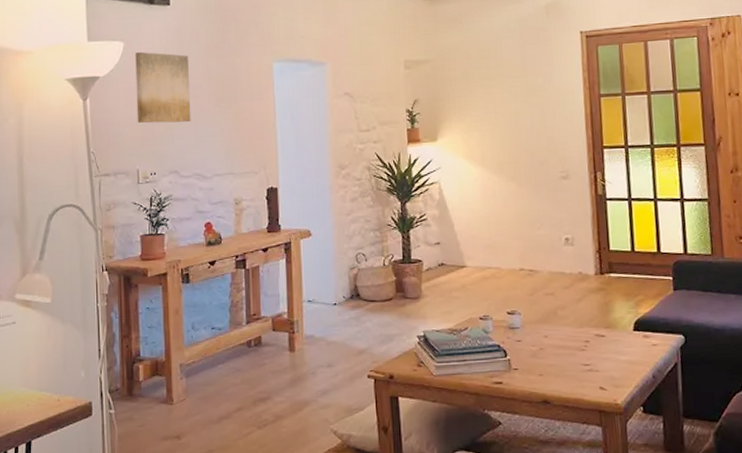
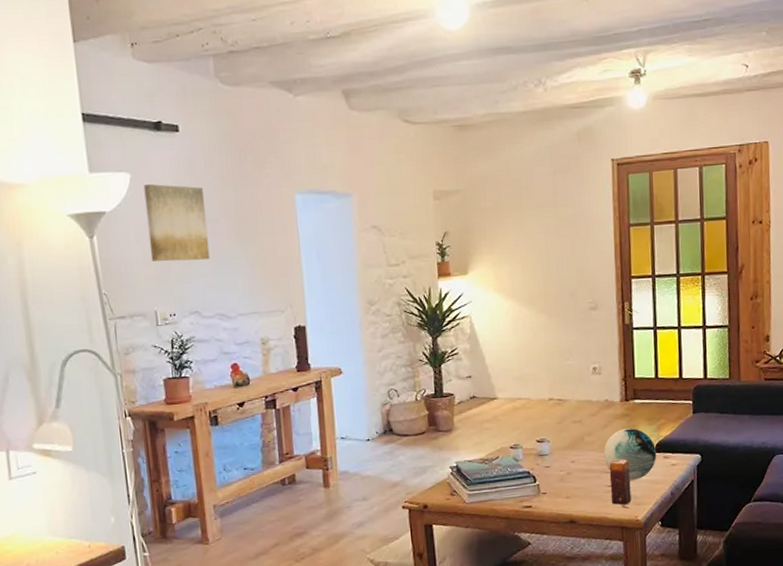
decorative orb: none [578,302,636,360] -> present [603,427,657,480]
candle: none [584,336,610,387] -> present [609,459,632,505]

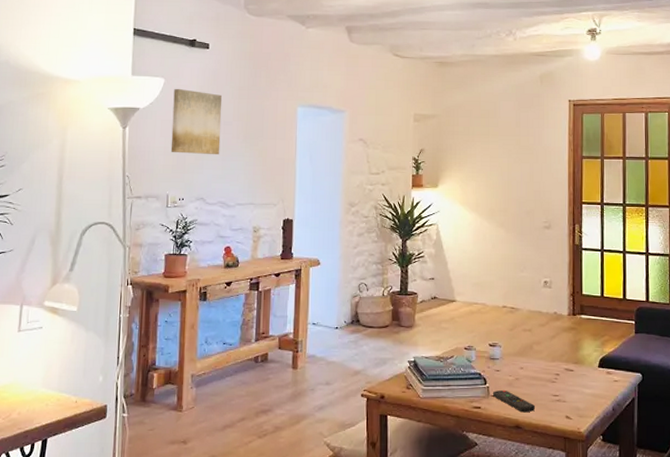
remote control: none [544,486,590,506] -> present [493,391,536,412]
decorative orb: present [603,427,657,480] -> none [550,340,600,392]
candle: present [609,459,632,505] -> none [555,370,575,416]

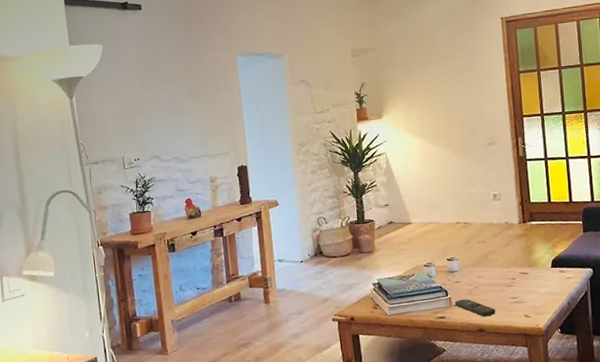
wall art: present [170,88,222,155] -> none [113,52,168,116]

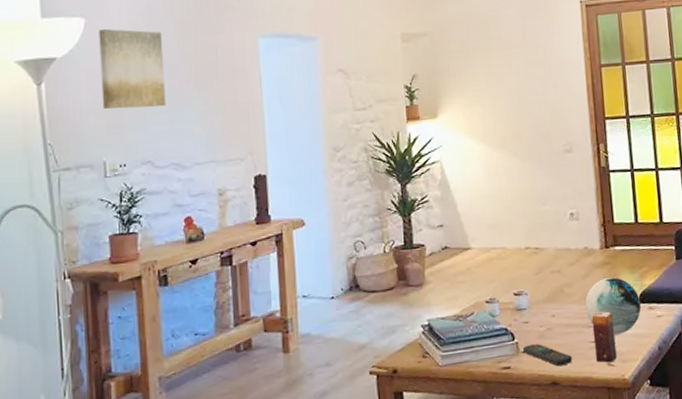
wall art: none [113,52,168,116] -> present [99,28,166,109]
decorative orb: none [506,246,554,292] -> present [585,276,642,335]
candle: none [511,274,533,315] -> present [591,311,617,363]

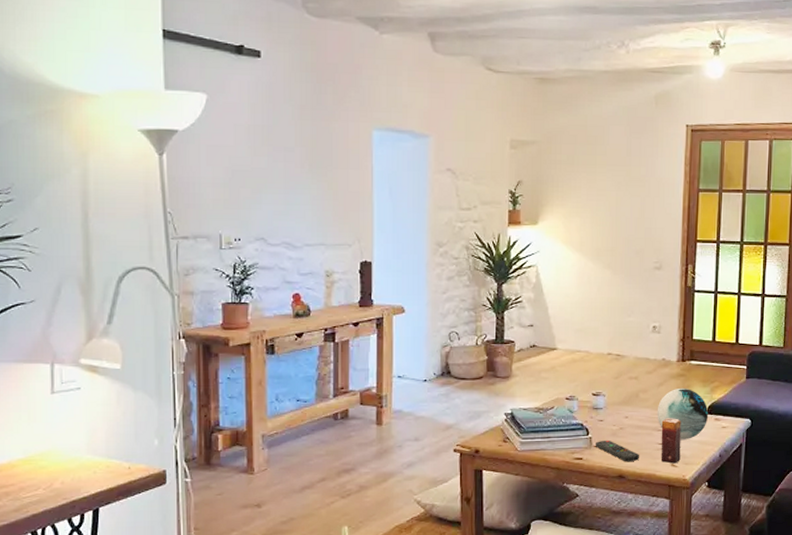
wall art: present [99,28,166,109] -> none [220,106,281,188]

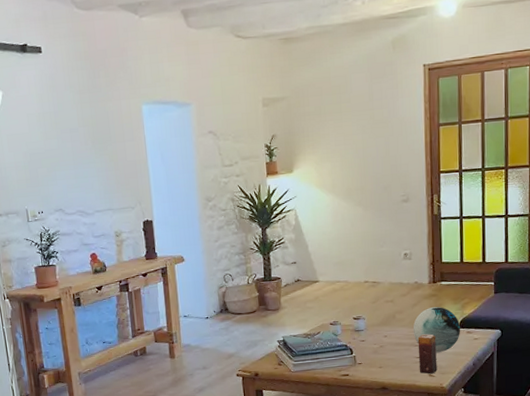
remote control: present [596,441,640,461] -> none [360,358,400,375]

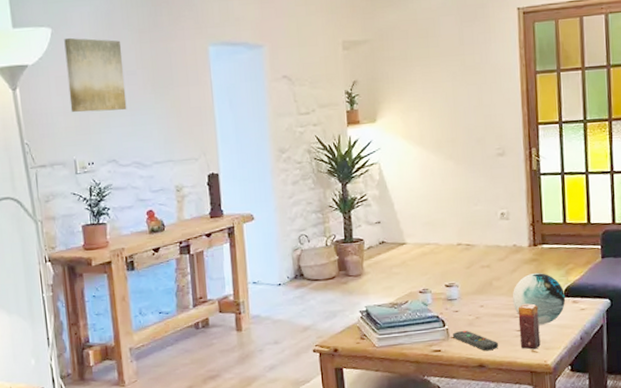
wall art: none [14,99,71,167] -> present [64,37,127,113]
remote control: none [360,358,400,375] -> present [453,331,499,350]

